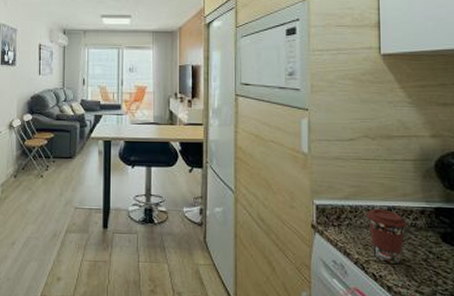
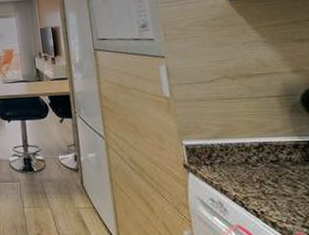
coffee cup: present [366,209,408,264] -> none [237,146,283,199]

